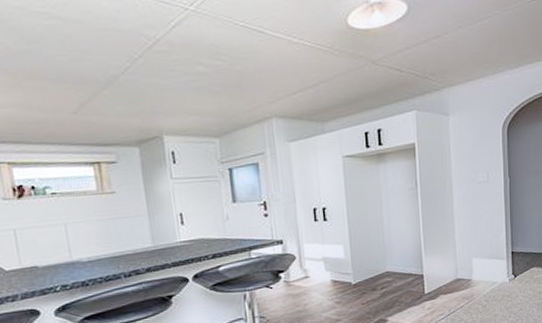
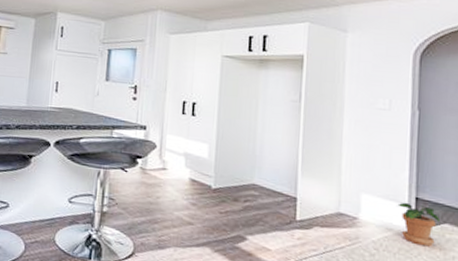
potted plant: none [499,257,529,290] -> present [397,202,439,247]

